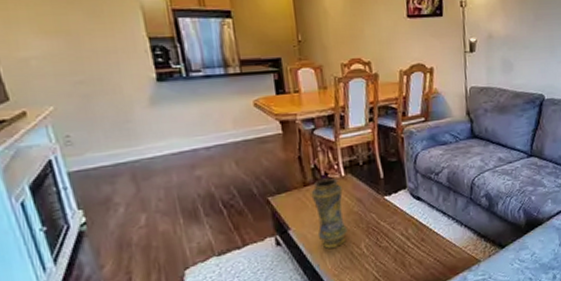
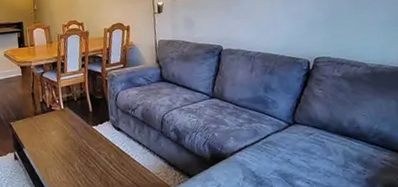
vase: present [311,177,348,249] -> none [39,109,66,165]

